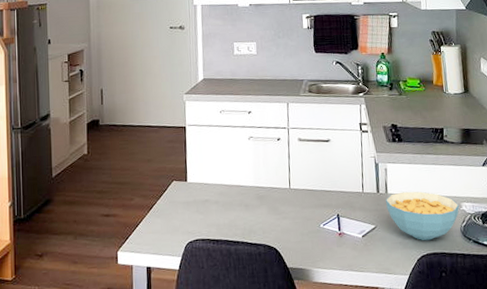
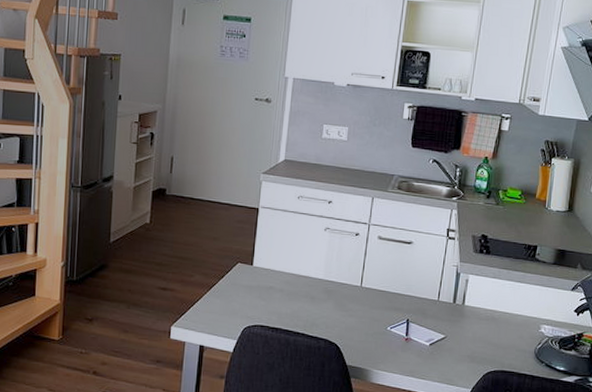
cereal bowl: present [386,191,460,241] -> none [460,305,539,358]

